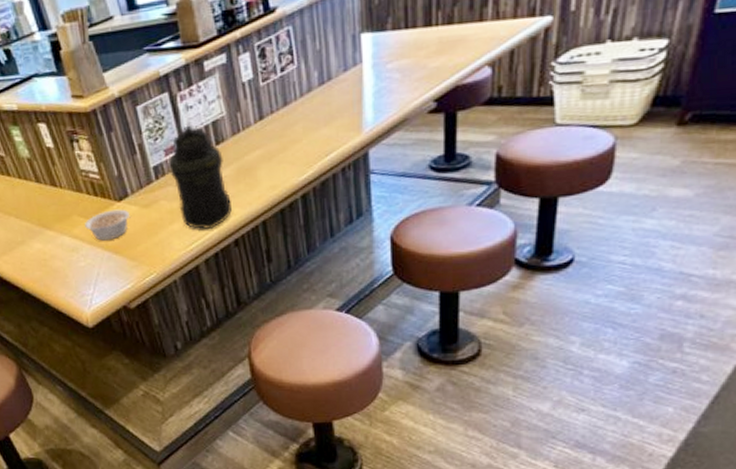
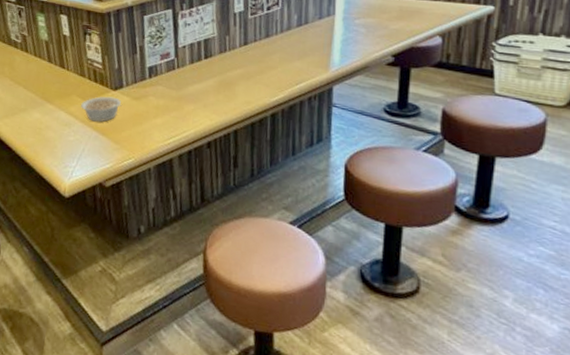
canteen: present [169,125,233,230] -> none [162,38,210,129]

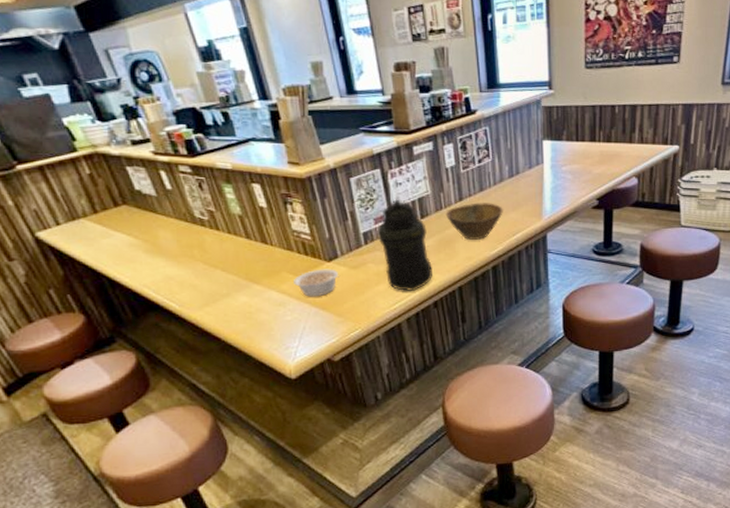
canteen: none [162,38,210,129] -> present [378,199,434,292]
bowl: none [229,48,288,85] -> present [445,203,503,240]

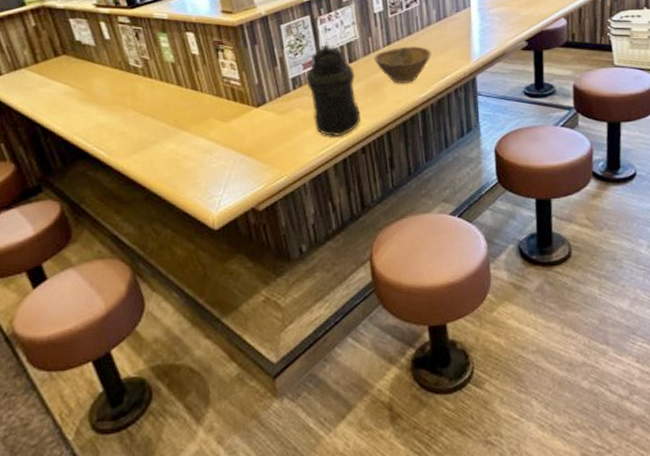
legume: present [294,269,339,297] -> none [221,114,267,144]

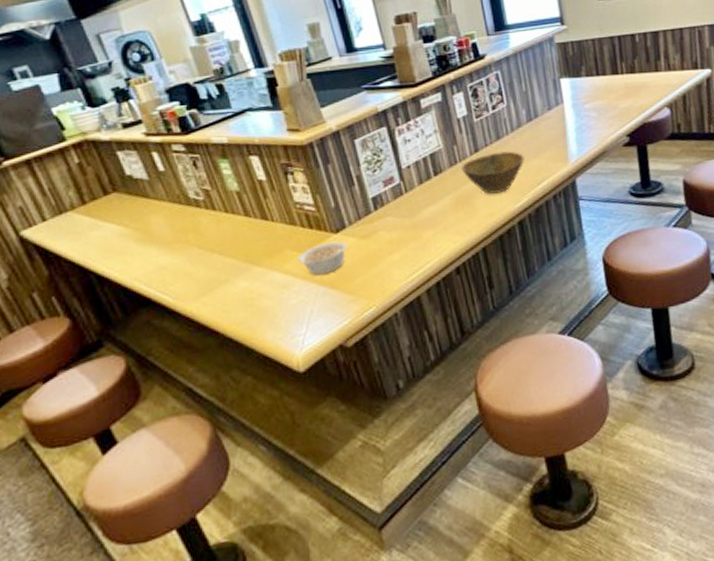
legume: none [221,114,267,144] -> present [298,241,348,275]
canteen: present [306,44,361,137] -> none [388,157,453,259]

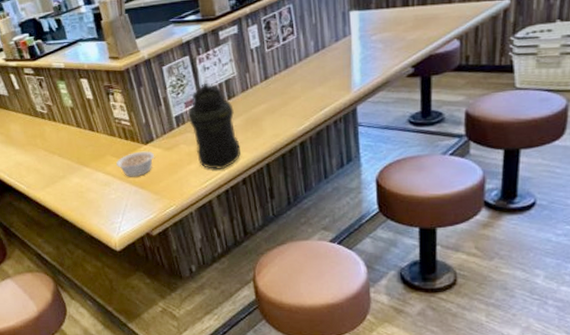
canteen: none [388,157,453,259] -> present [188,82,241,170]
bowl: present [461,151,525,194] -> none [251,79,310,117]

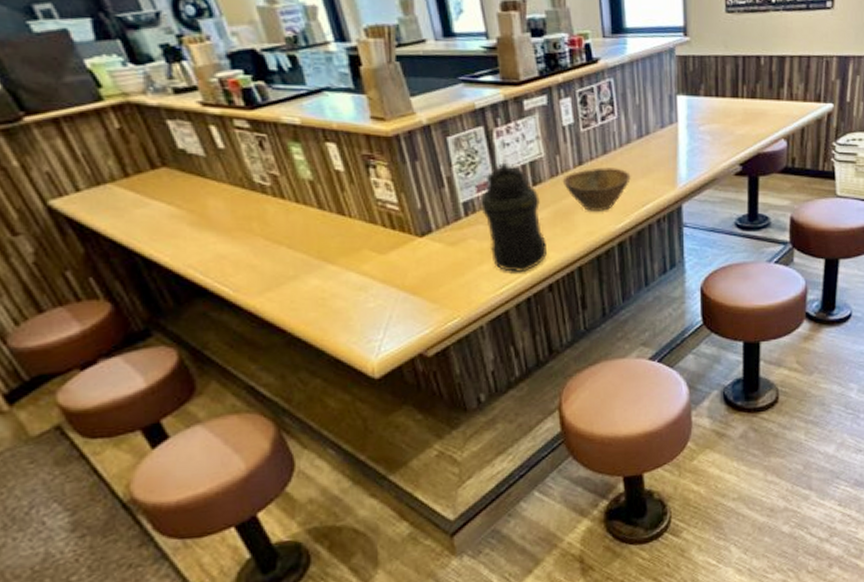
legume: present [116,151,155,177] -> none [378,245,434,280]
bowl: none [251,79,310,117] -> present [562,167,631,211]

